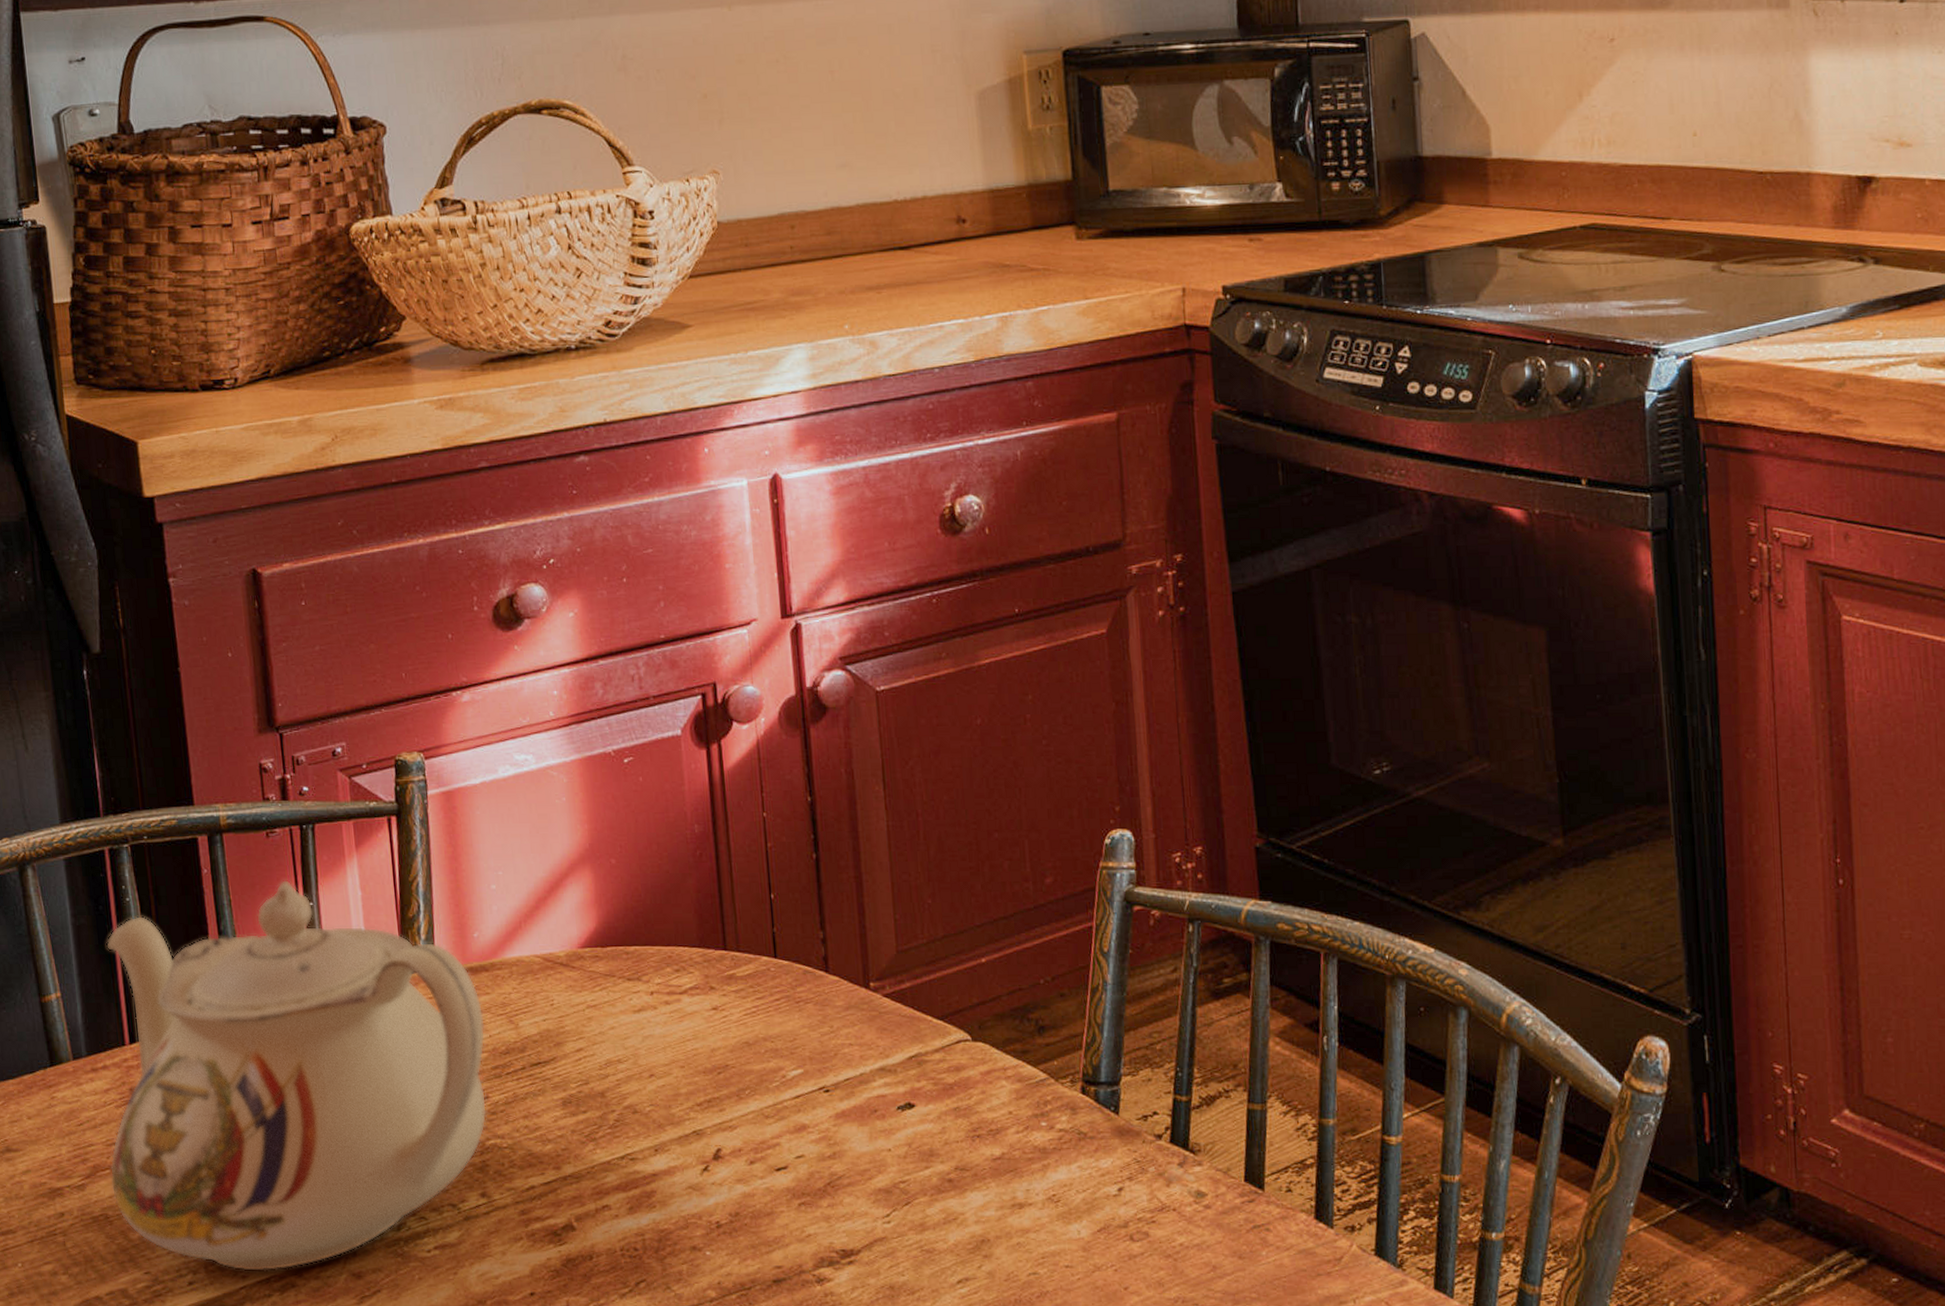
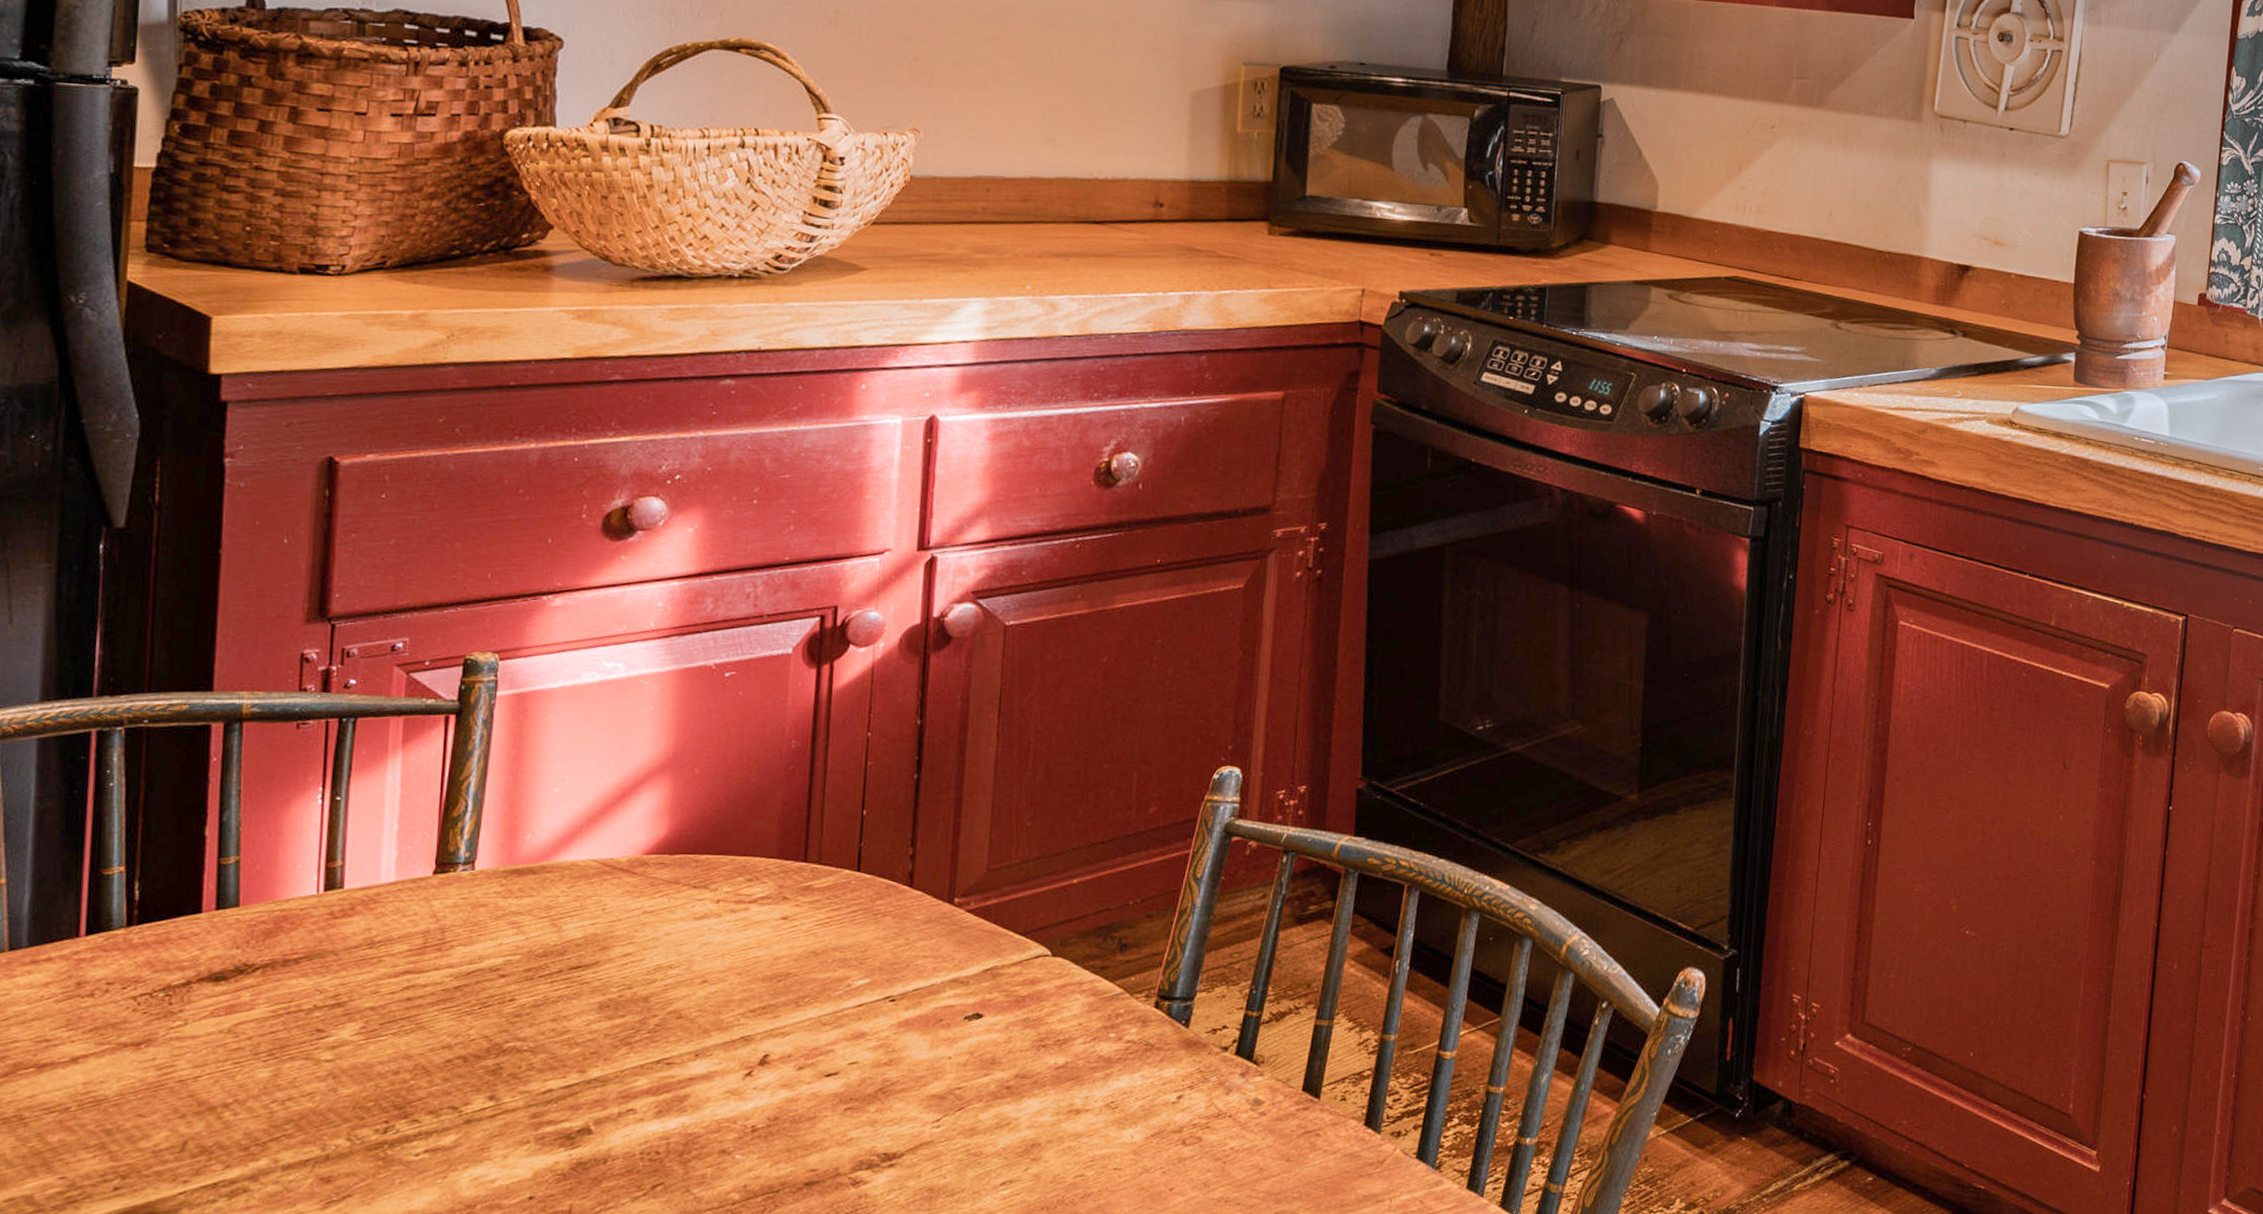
teapot: present [106,880,487,1271] -> none [33,773,524,1176]

